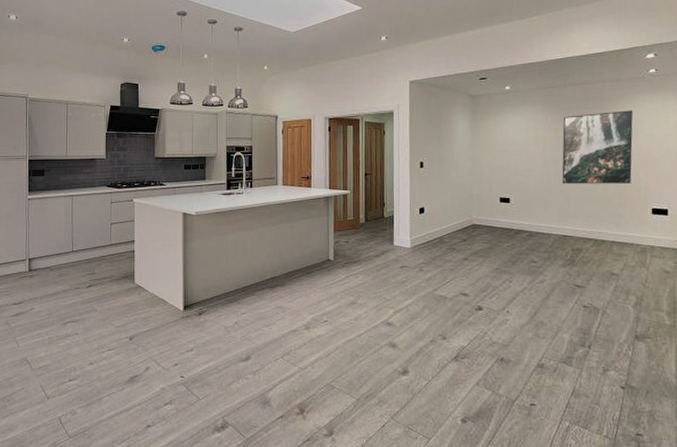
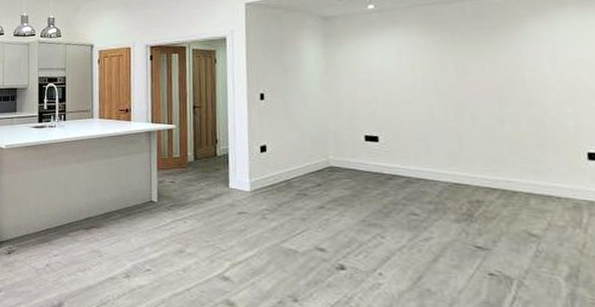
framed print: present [562,110,634,184] -> none [448,29,554,121]

